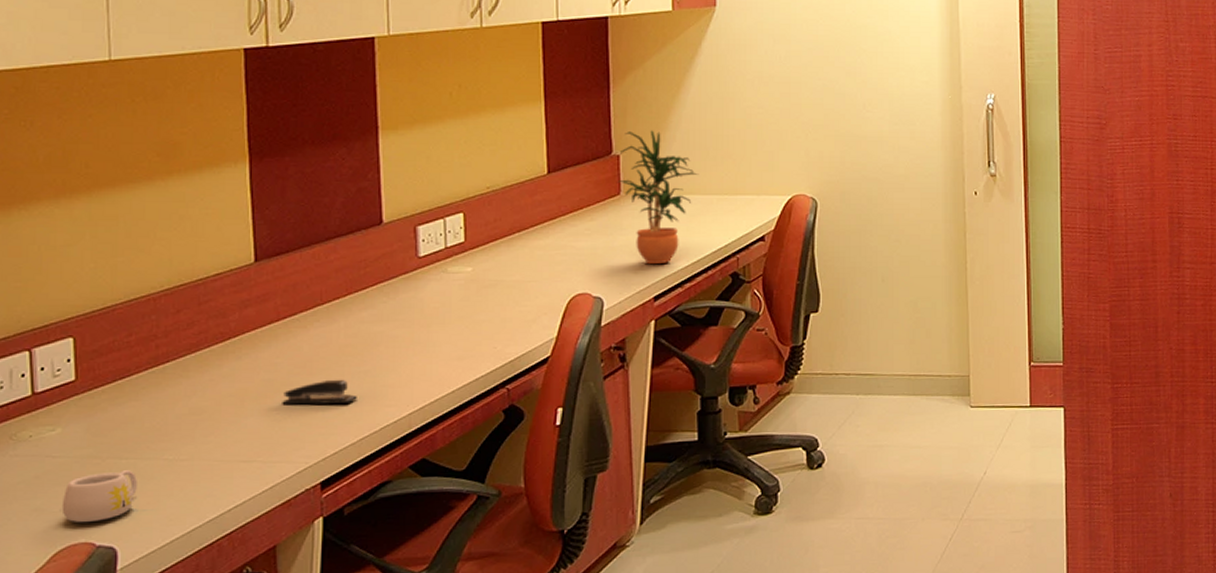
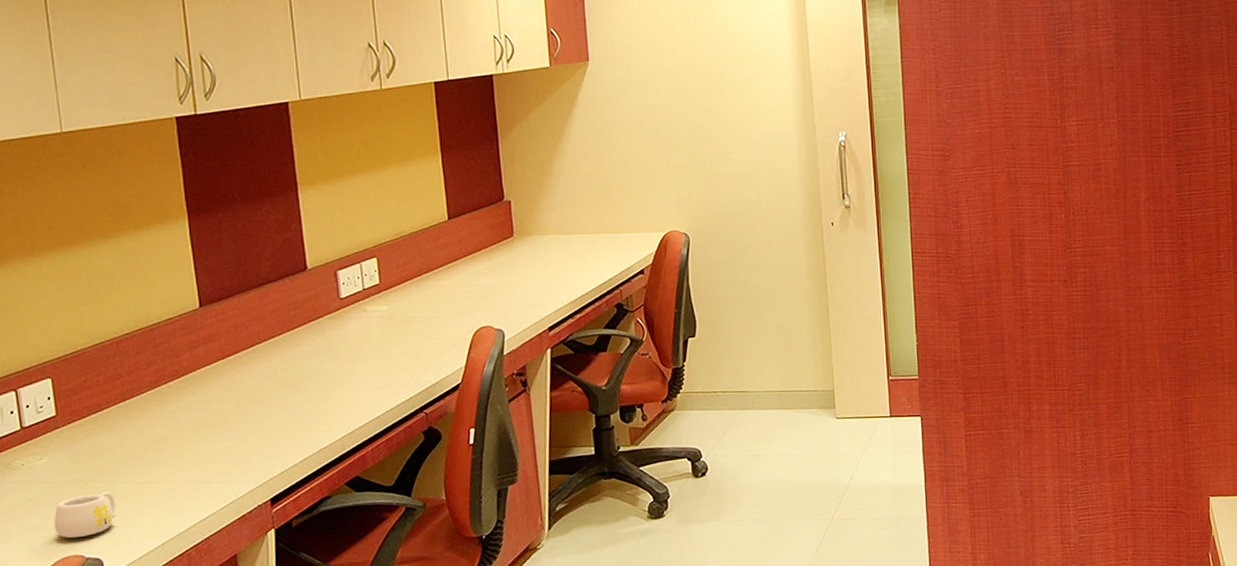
stapler: present [282,379,357,405] -> none [232,408,296,433]
potted plant: present [617,130,699,265] -> none [510,177,583,299]

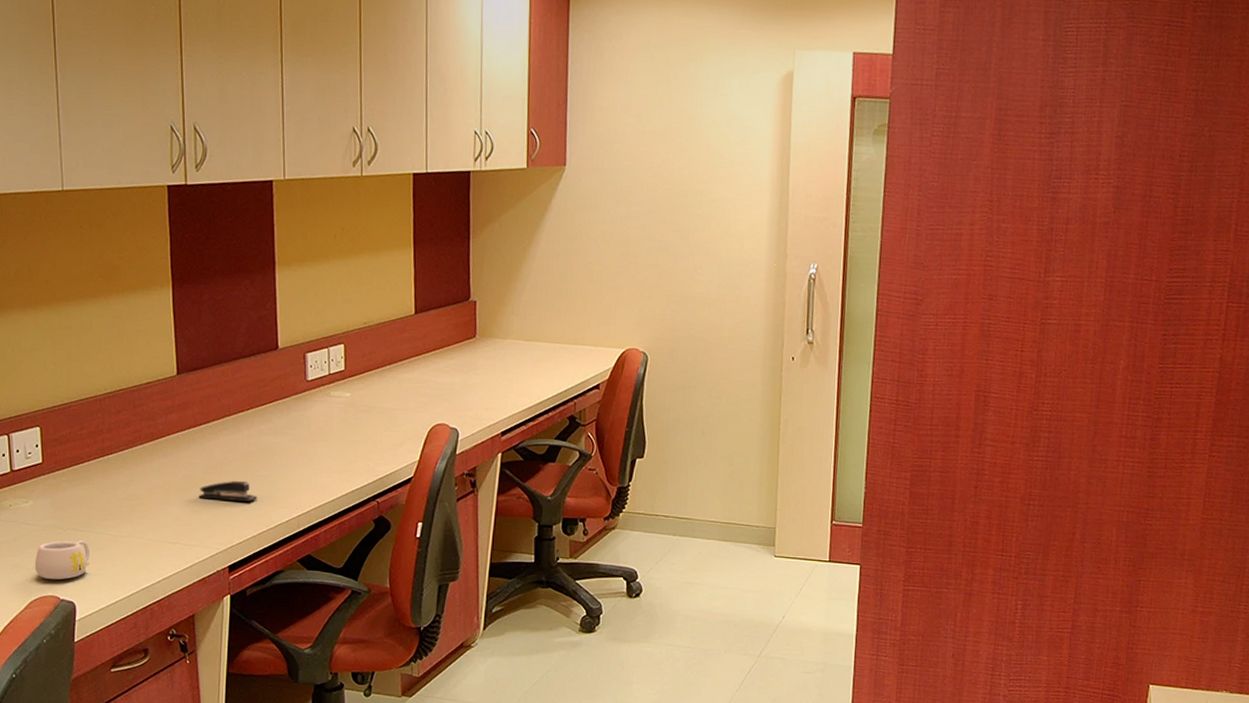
stapler: none [232,408,296,433] -> present [198,480,257,502]

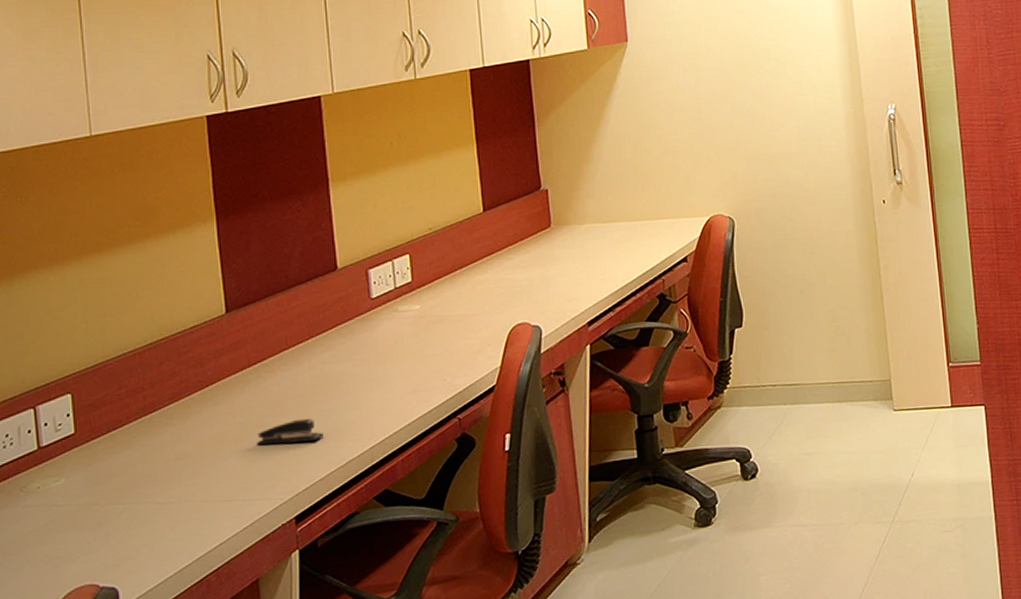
mug: present [34,540,89,580] -> none [68,514,133,566]

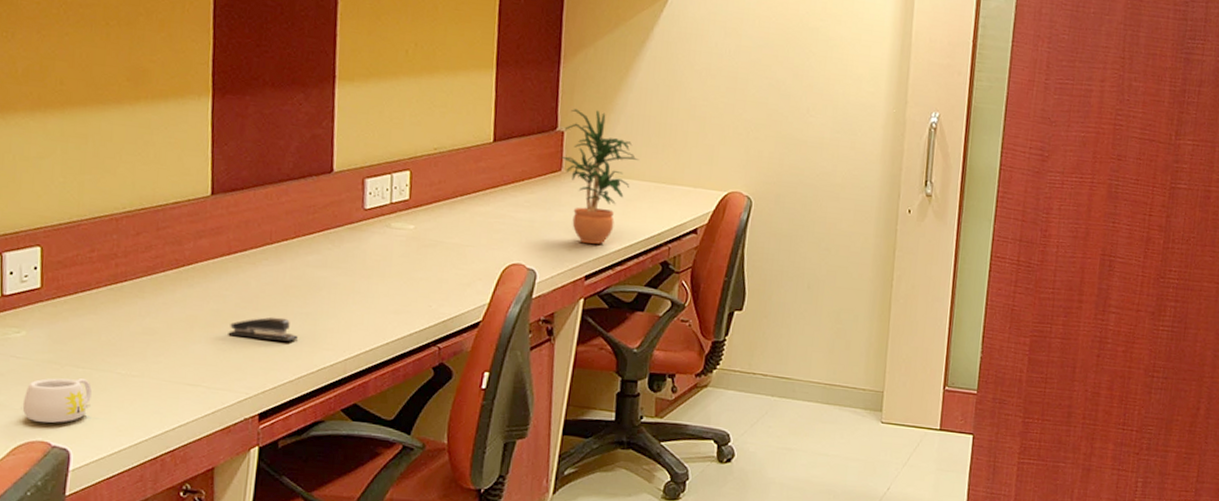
mug: none [68,514,133,566] -> present [22,378,92,424]
potted plant: none [547,163,623,292] -> present [560,109,640,245]

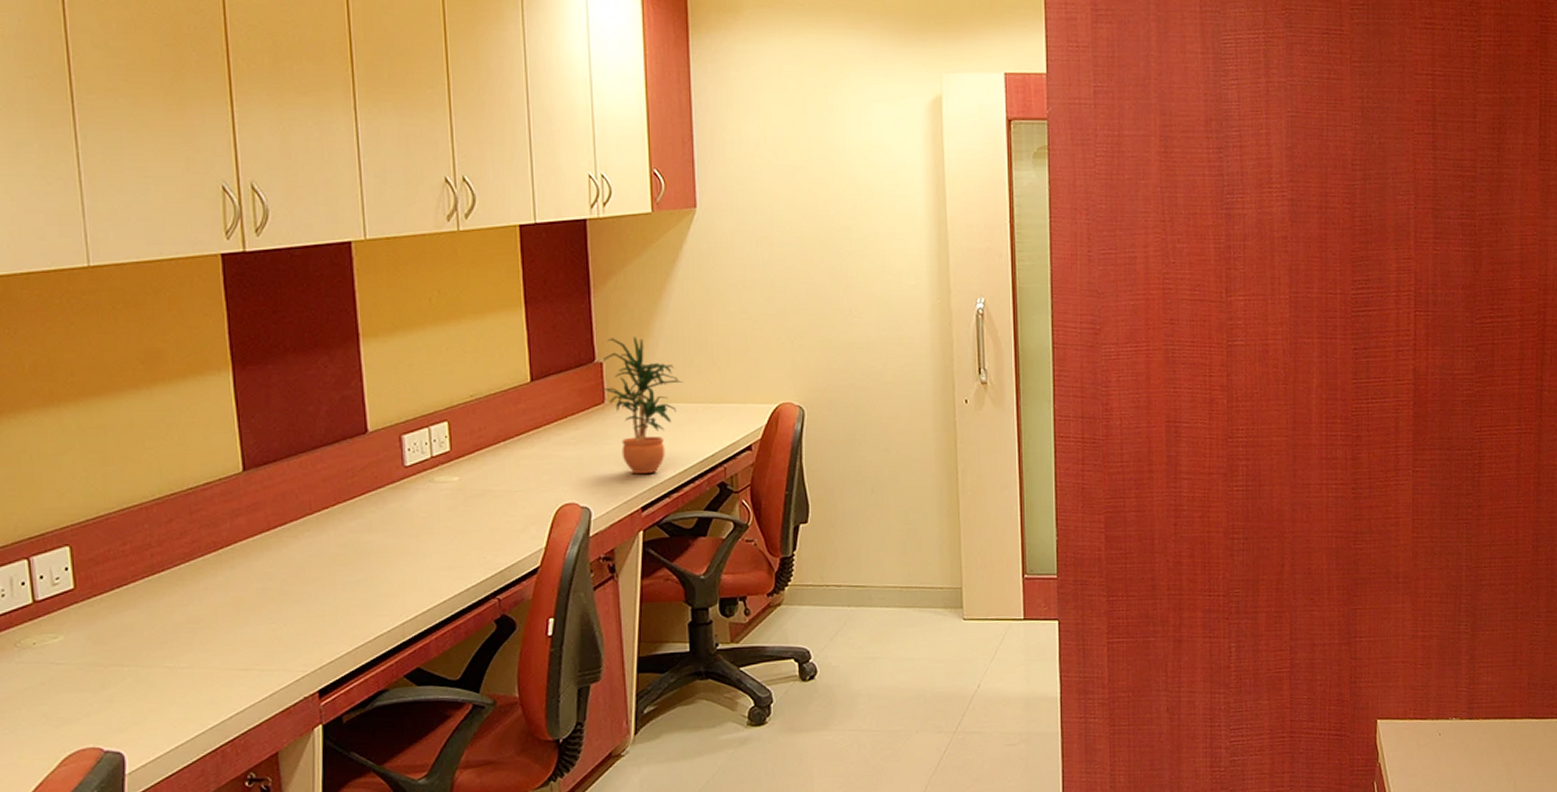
mug: present [22,378,92,424] -> none [68,677,140,729]
stapler: present [228,316,298,342] -> none [277,588,350,614]

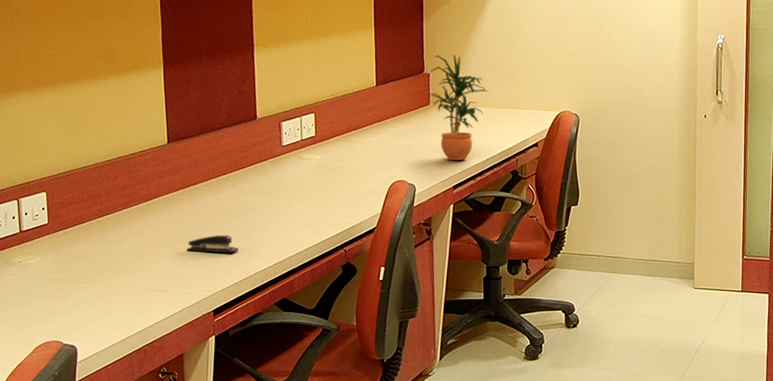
stapler: none [277,588,350,614] -> present [187,234,239,253]

